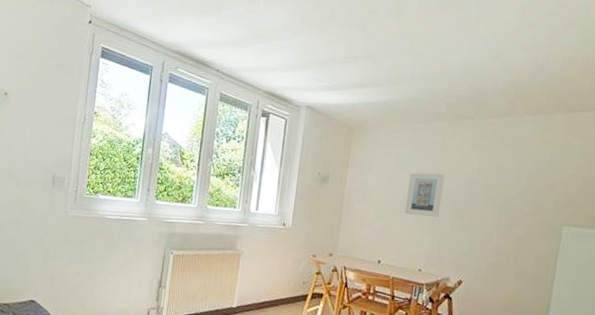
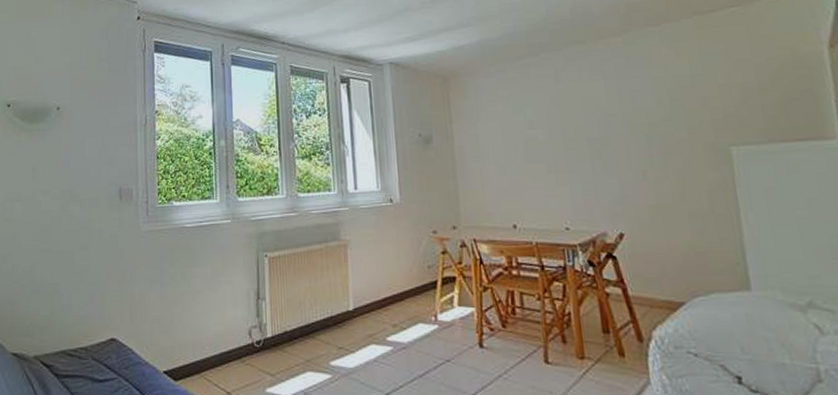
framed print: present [404,172,445,217] -> none [527,110,574,164]

